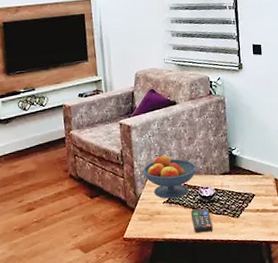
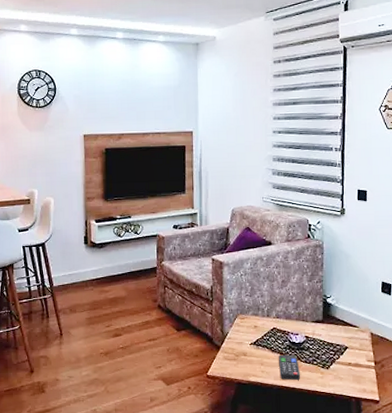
fruit bowl: present [143,154,197,199] -> none [232,294,289,341]

